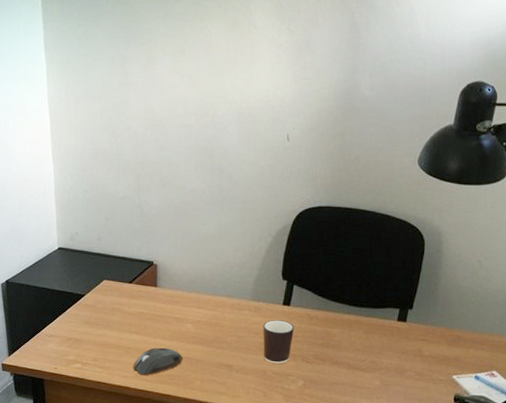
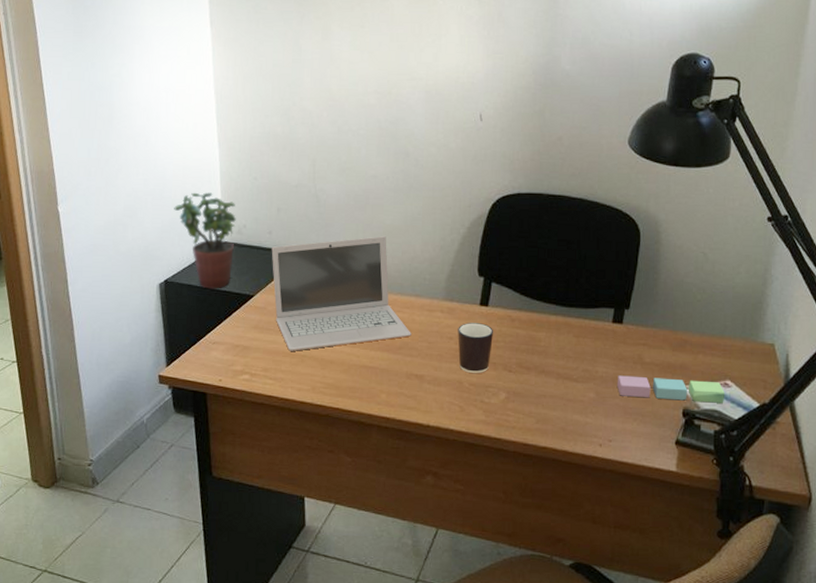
potted plant: none [13,202,69,289] -> present [174,192,236,289]
laptop: none [100,243,223,344] -> present [271,235,411,351]
mouse: present [132,347,183,376] -> none [308,355,367,389]
sticky notes: none [399,366,492,390] -> present [616,375,726,403]

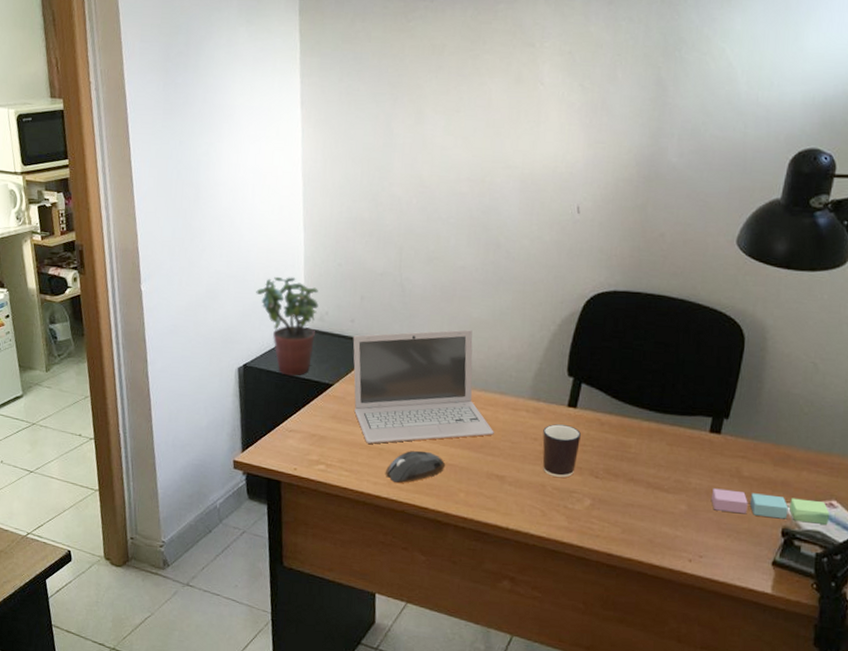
mouse: none [308,355,367,389] -> present [385,450,446,484]

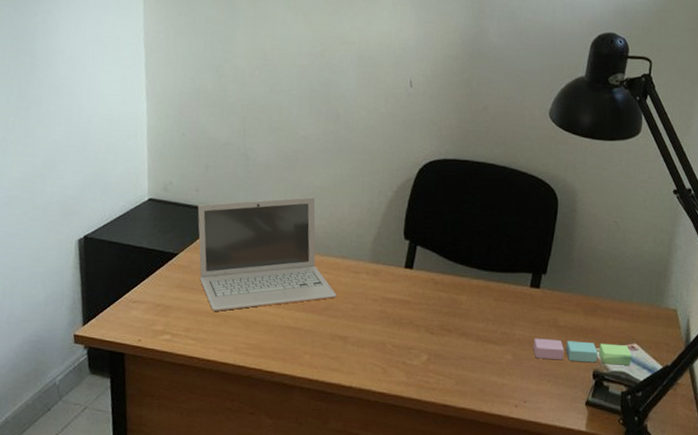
potted plant: present [256,276,318,376] -> none [97,146,162,247]
mouse: present [385,450,446,484] -> none [231,316,291,350]
mug: present [542,424,581,478] -> none [382,285,417,336]

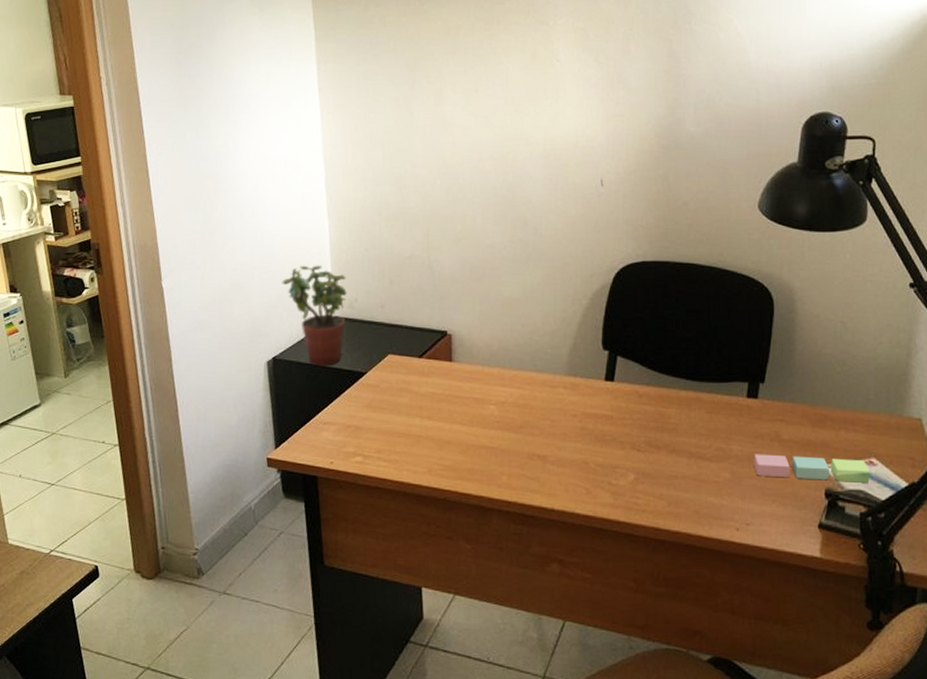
potted plant: none [97,146,162,247] -> present [282,265,347,366]
laptop: present [197,196,337,311] -> none [384,307,533,431]

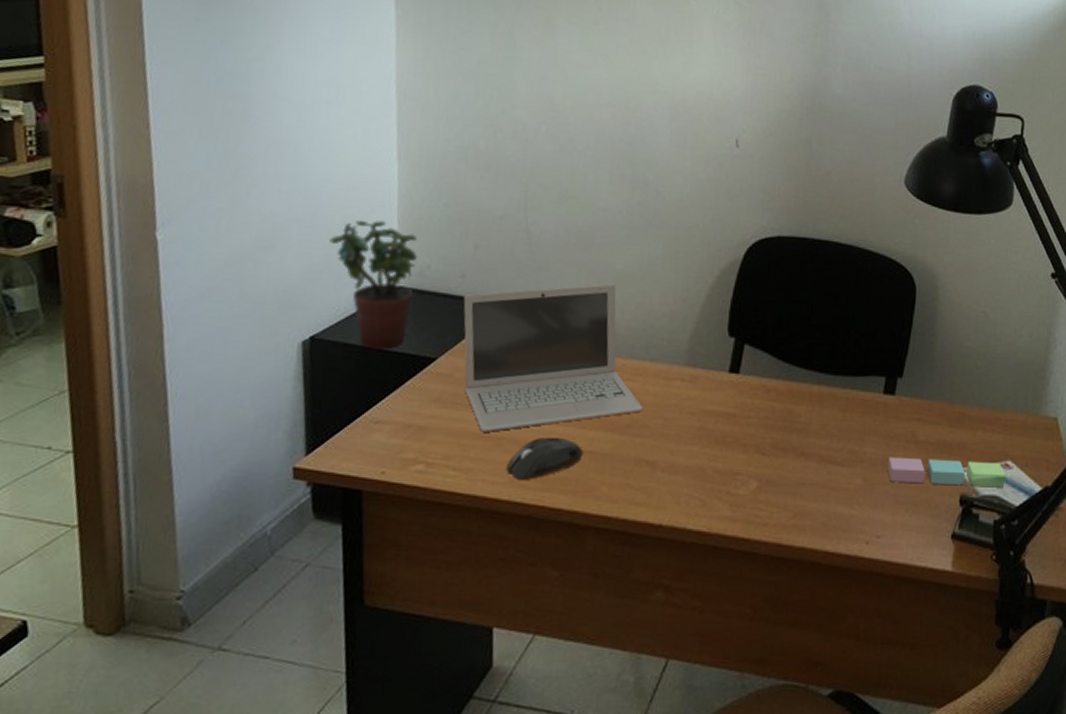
laptop: none [384,307,533,431] -> present [463,283,643,432]
mouse: none [424,435,486,471] -> present [505,436,584,481]

